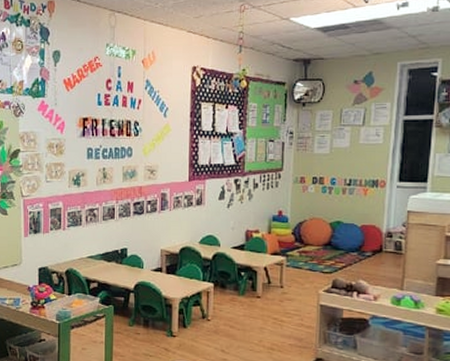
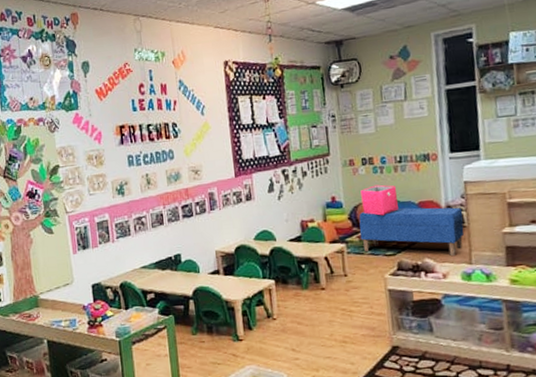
bench: none [300,228,402,281] -> present [359,207,465,257]
storage bin: none [307,204,341,234] -> present [360,184,399,216]

